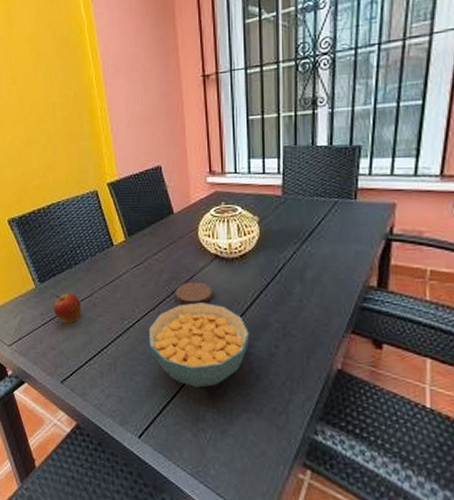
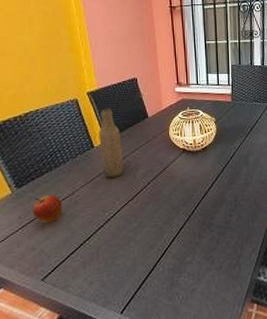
bottle: none [119,201,145,283] -> present [99,108,124,179]
cereal bowl: present [148,302,250,388] -> none [127,188,211,259]
coaster: present [176,282,212,305] -> none [151,172,182,193]

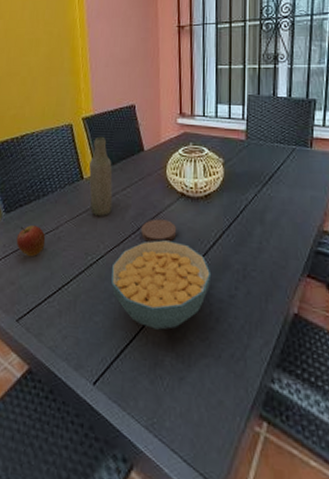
cereal bowl: none [127,188,211,259] -> present [111,240,212,330]
coaster: none [151,172,182,193] -> present [141,219,177,243]

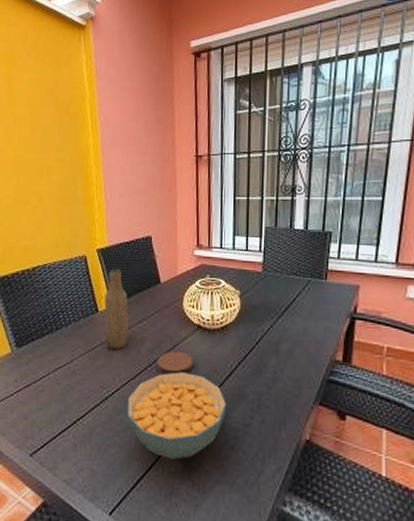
fruit: present [16,225,46,257] -> none [28,360,60,392]

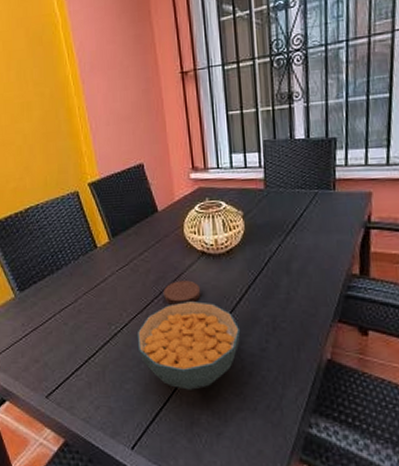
bottle: present [104,268,129,350] -> none [102,201,131,285]

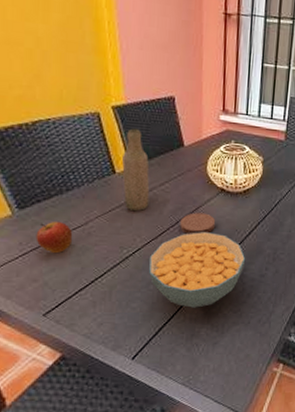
fruit: none [34,301,66,333] -> present [36,222,73,254]
bottle: none [102,201,131,285] -> present [122,128,150,212]

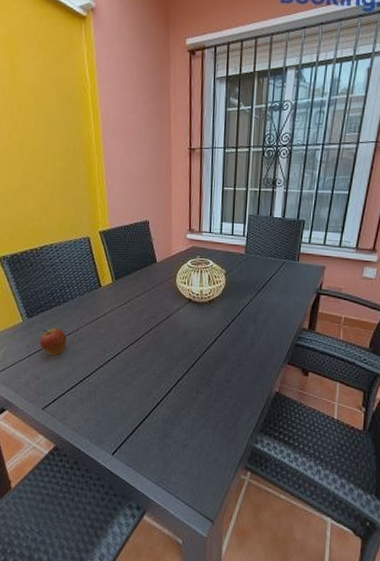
bottle: present [122,128,150,212] -> none [106,249,128,320]
cereal bowl: present [149,232,246,308] -> none [127,338,212,410]
coaster: present [180,212,216,234] -> none [153,321,184,341]

